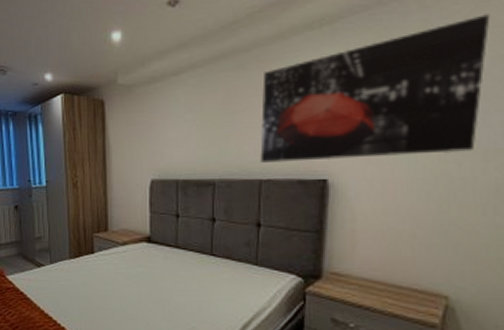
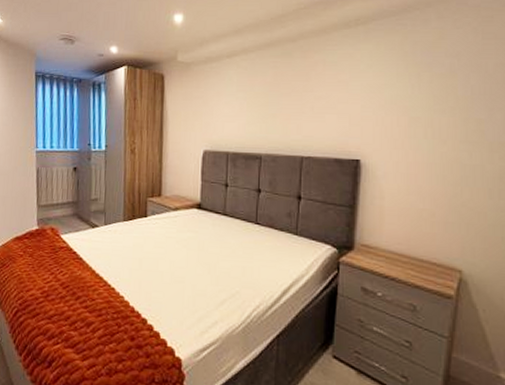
wall art: present [260,14,491,163] -> none [302,28,494,143]

